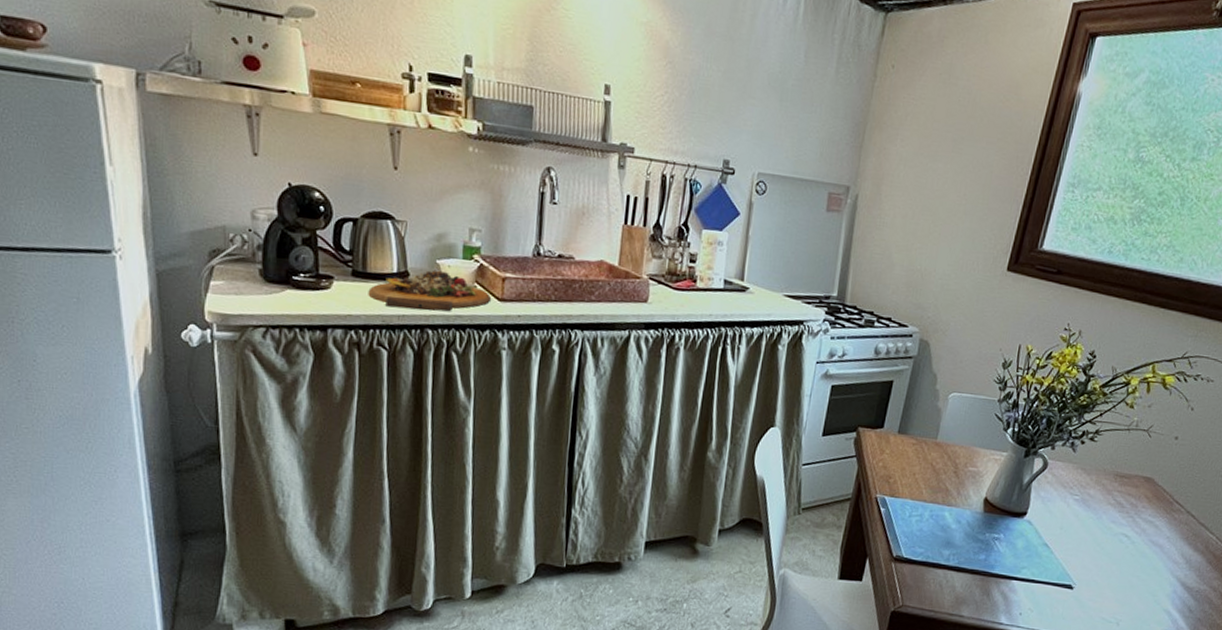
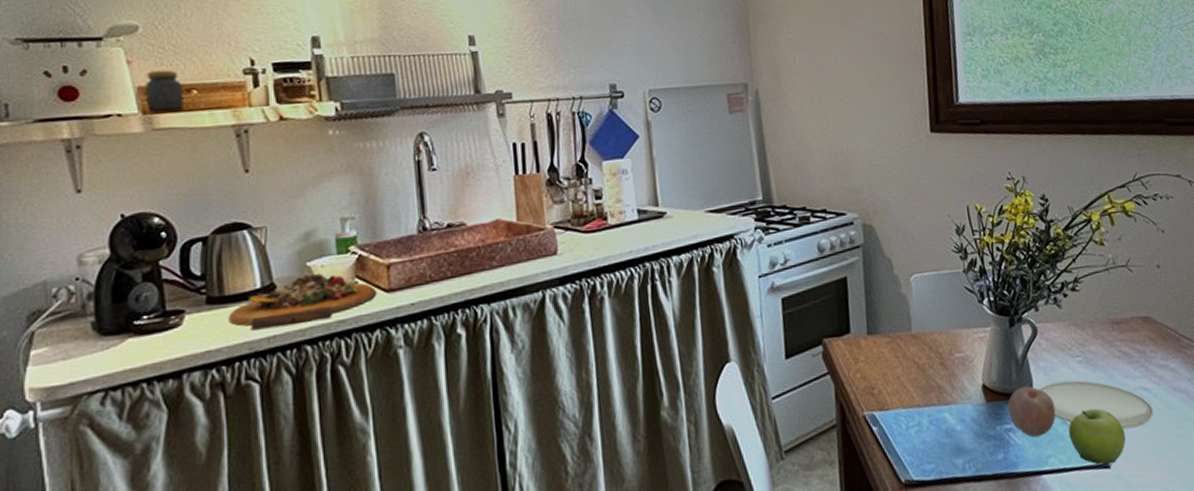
jar: none [316,57,349,101] -> present [144,69,183,113]
fruit: none [1000,507,1043,551] -> present [1008,386,1056,438]
plate: none [1033,511,1128,564] -> present [1039,380,1155,430]
fruit: none [1045,539,1096,587] -> present [1068,408,1126,465]

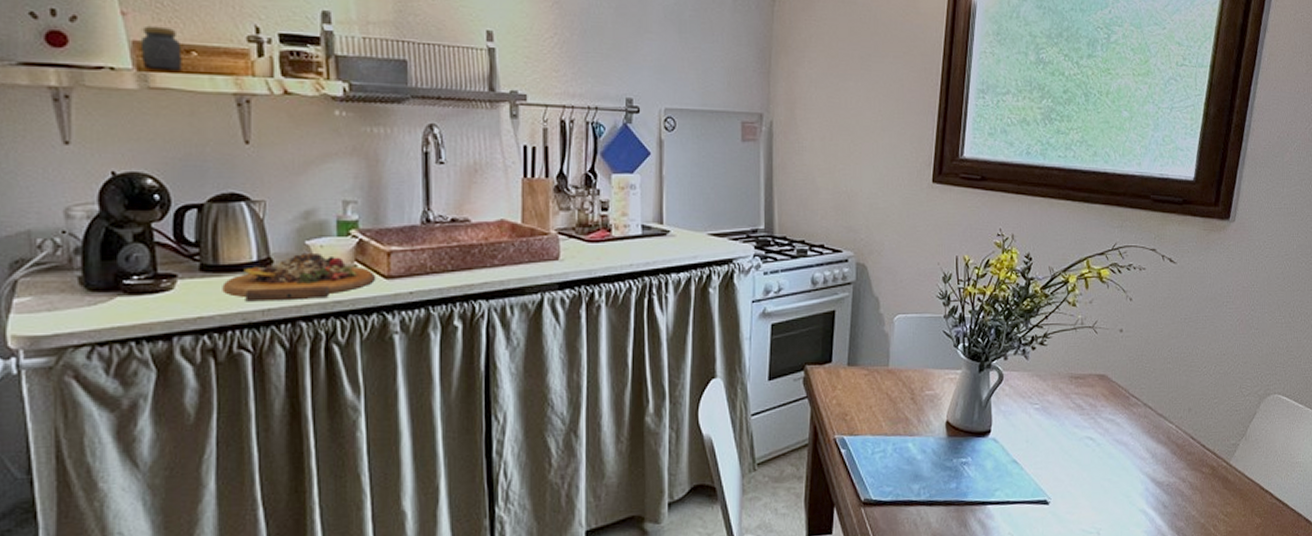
fruit: present [1008,386,1056,438] -> none [966,426,1009,472]
plate: present [1039,380,1155,430] -> none [997,425,1095,472]
fruit: present [1068,408,1126,465] -> none [1016,451,1067,502]

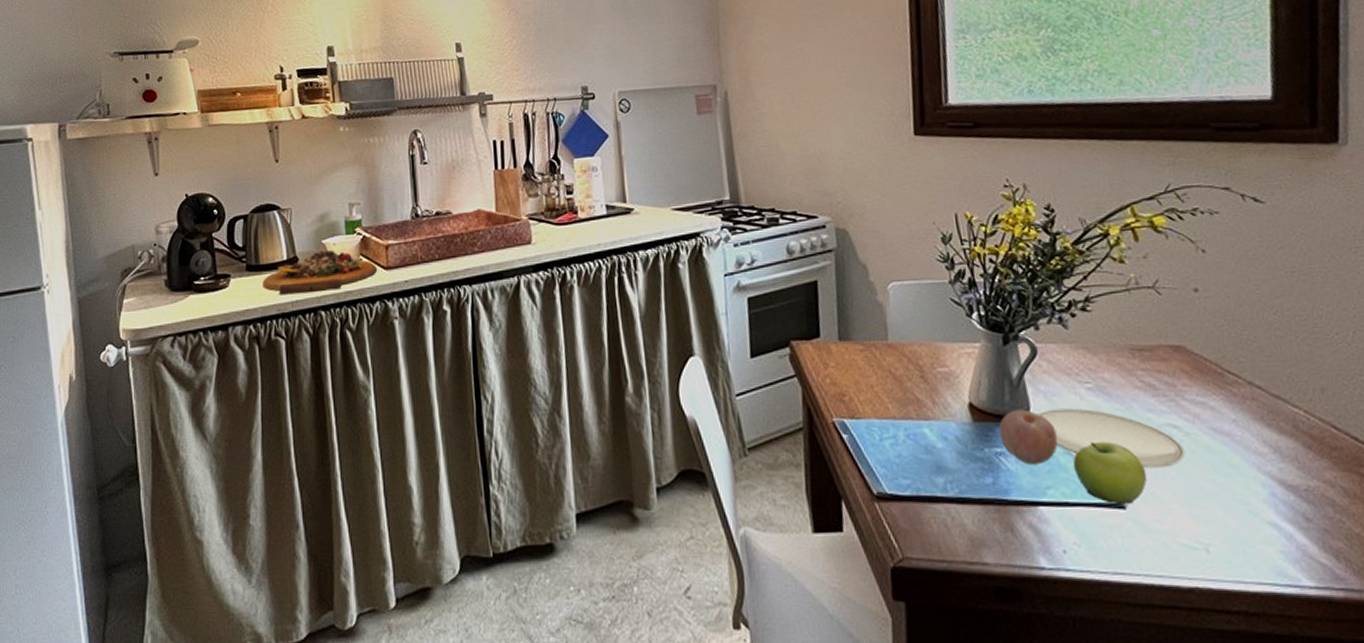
jar: present [140,25,182,73] -> none [203,76,230,112]
fruit: none [966,426,1009,472] -> present [999,409,1058,465]
plate: none [997,425,1095,472] -> present [1038,408,1186,469]
fruit: none [1016,451,1067,502] -> present [1073,441,1148,505]

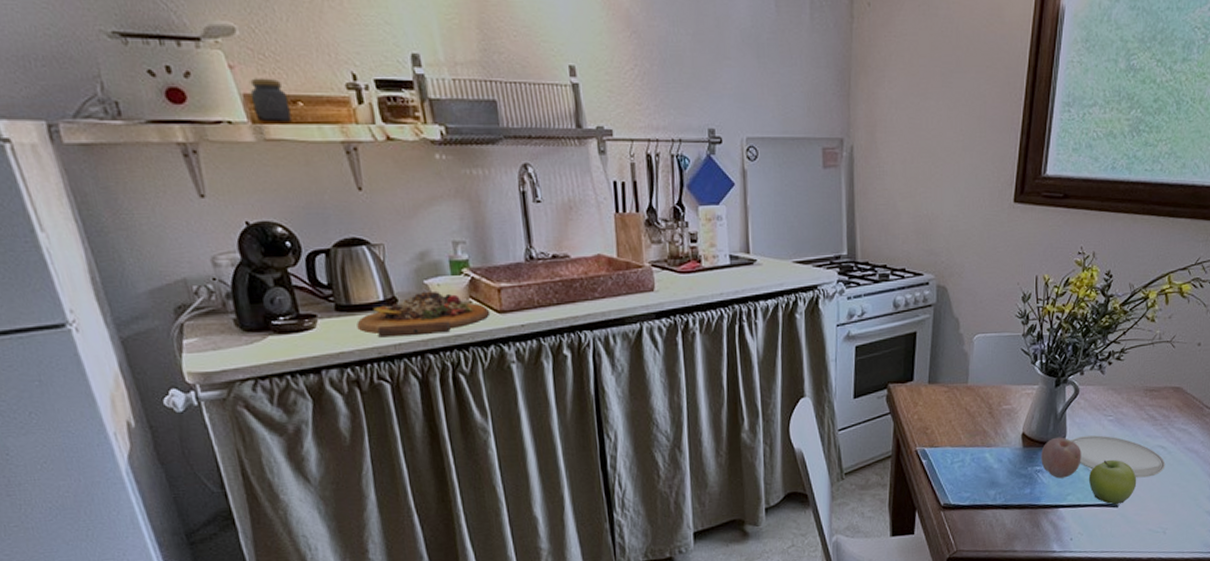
jar: none [203,76,230,112] -> present [250,78,292,124]

